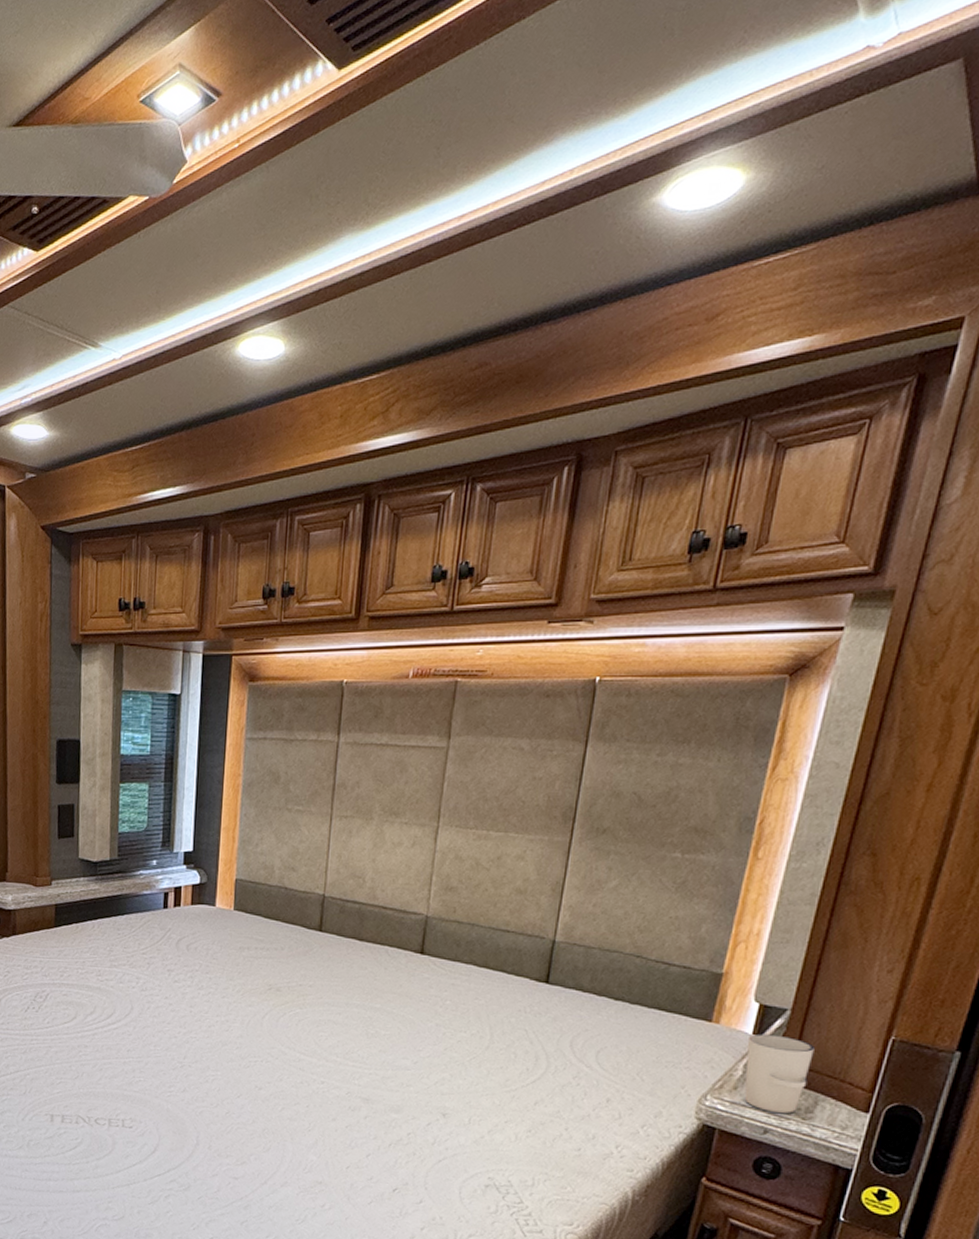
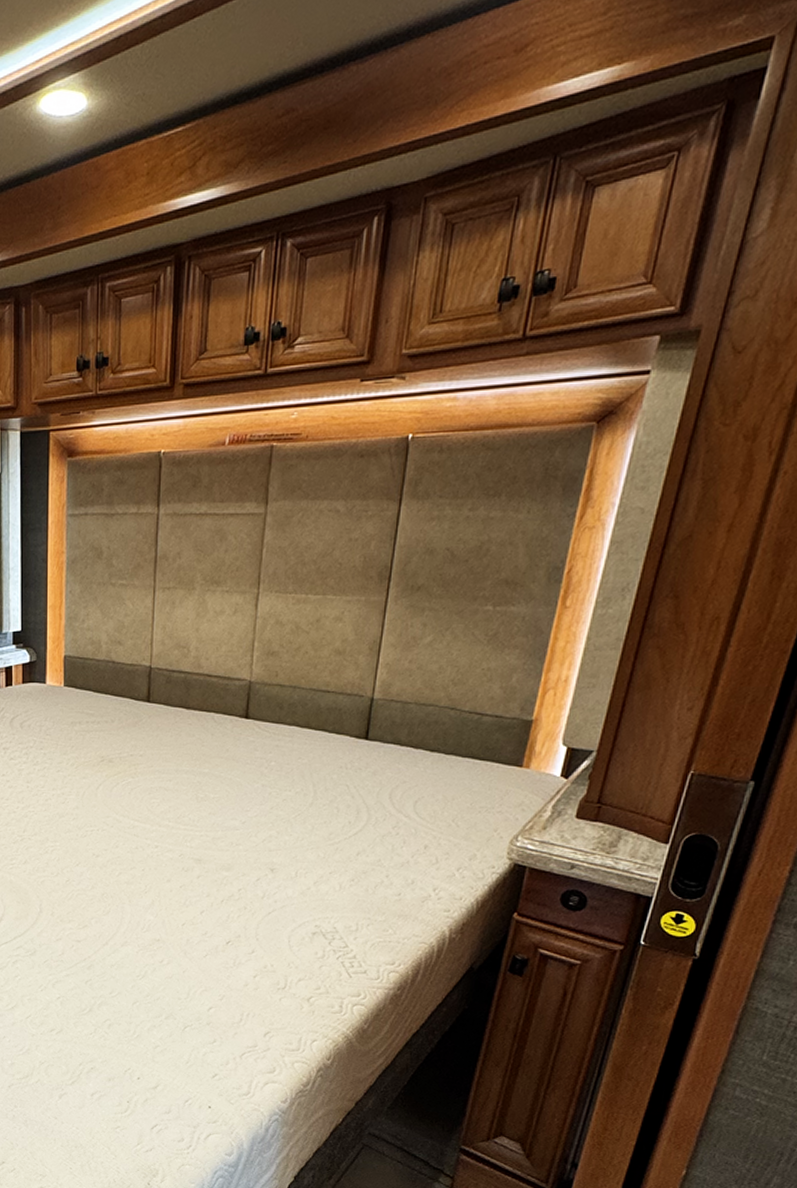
cup: present [744,1033,815,1114] -> none [553,775,619,850]

